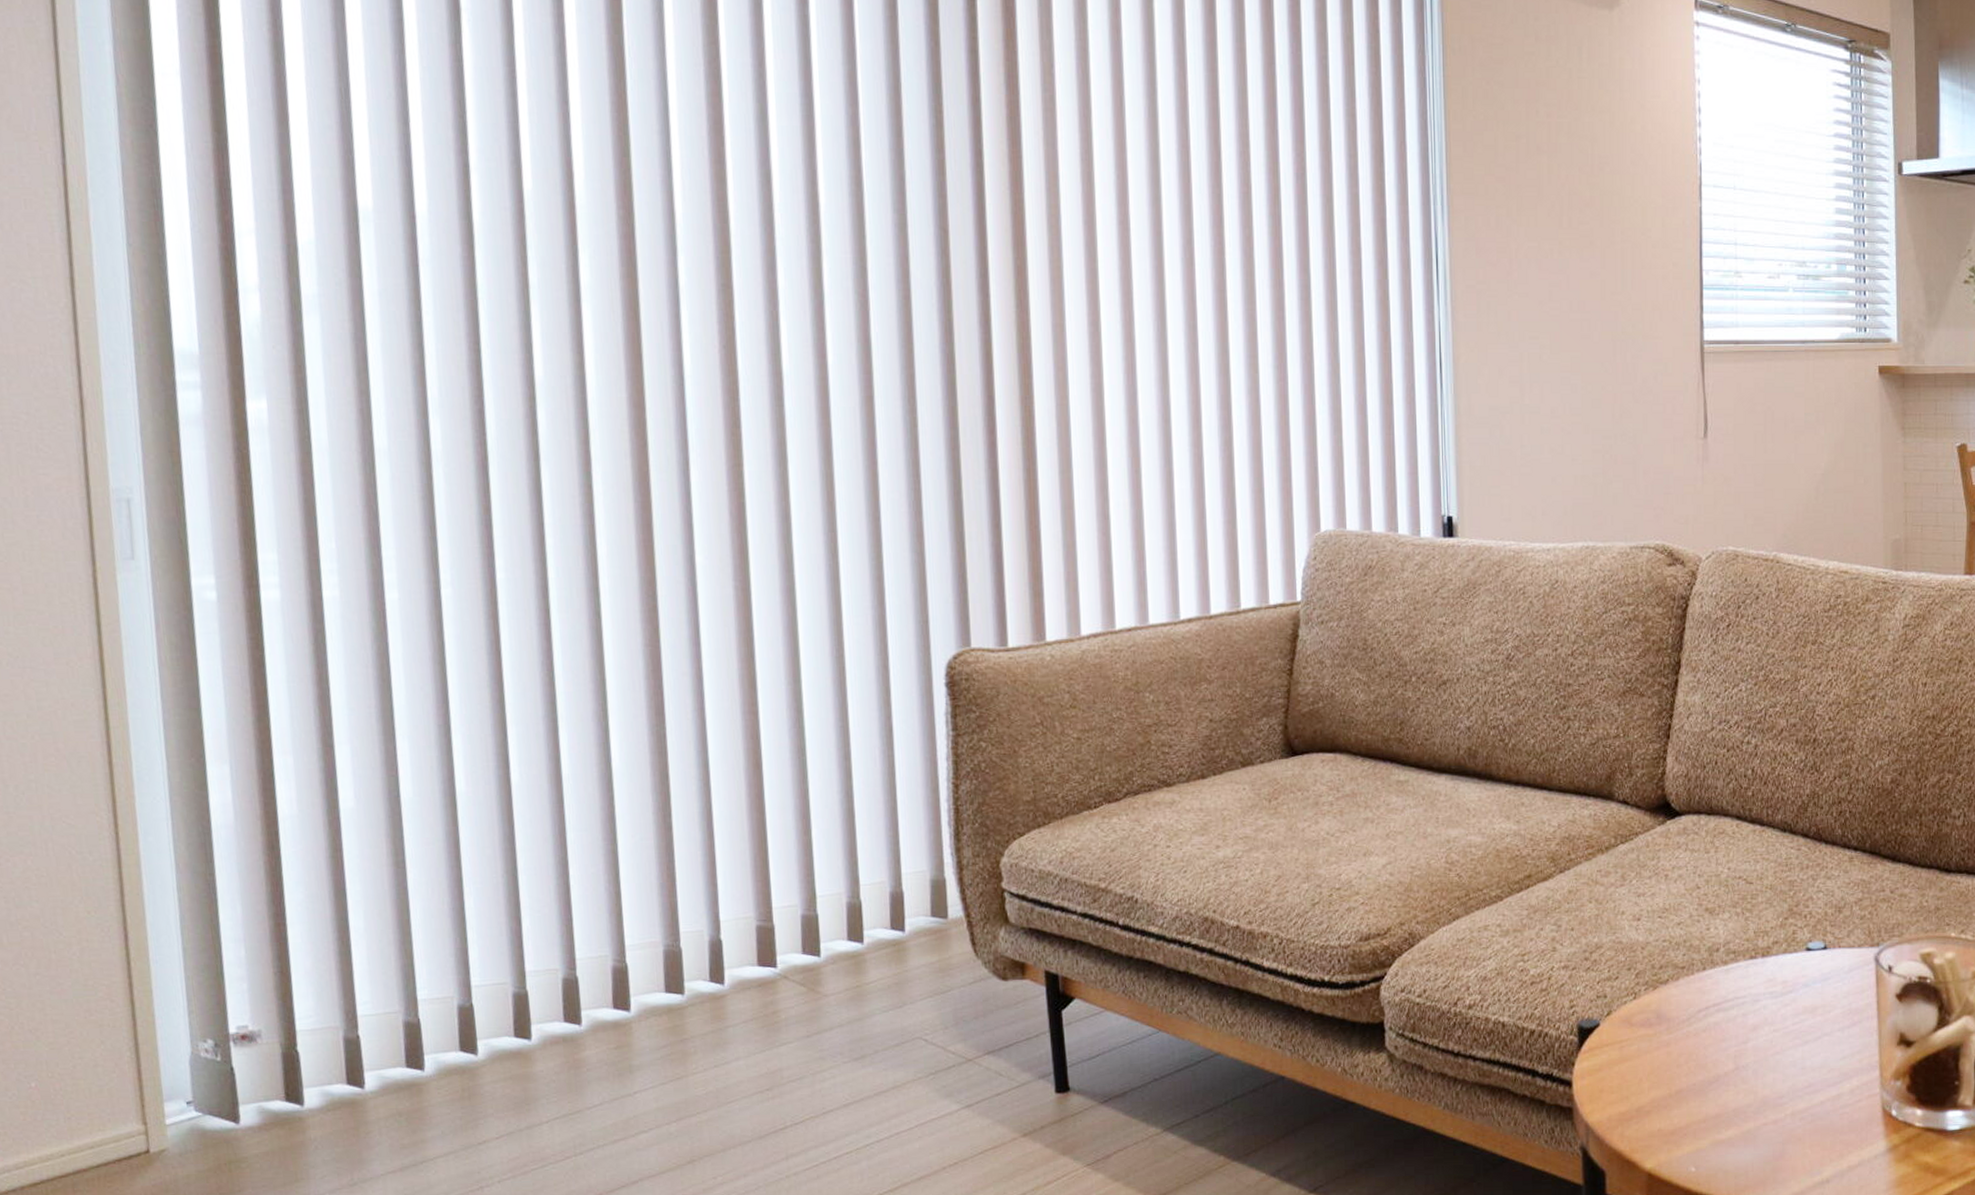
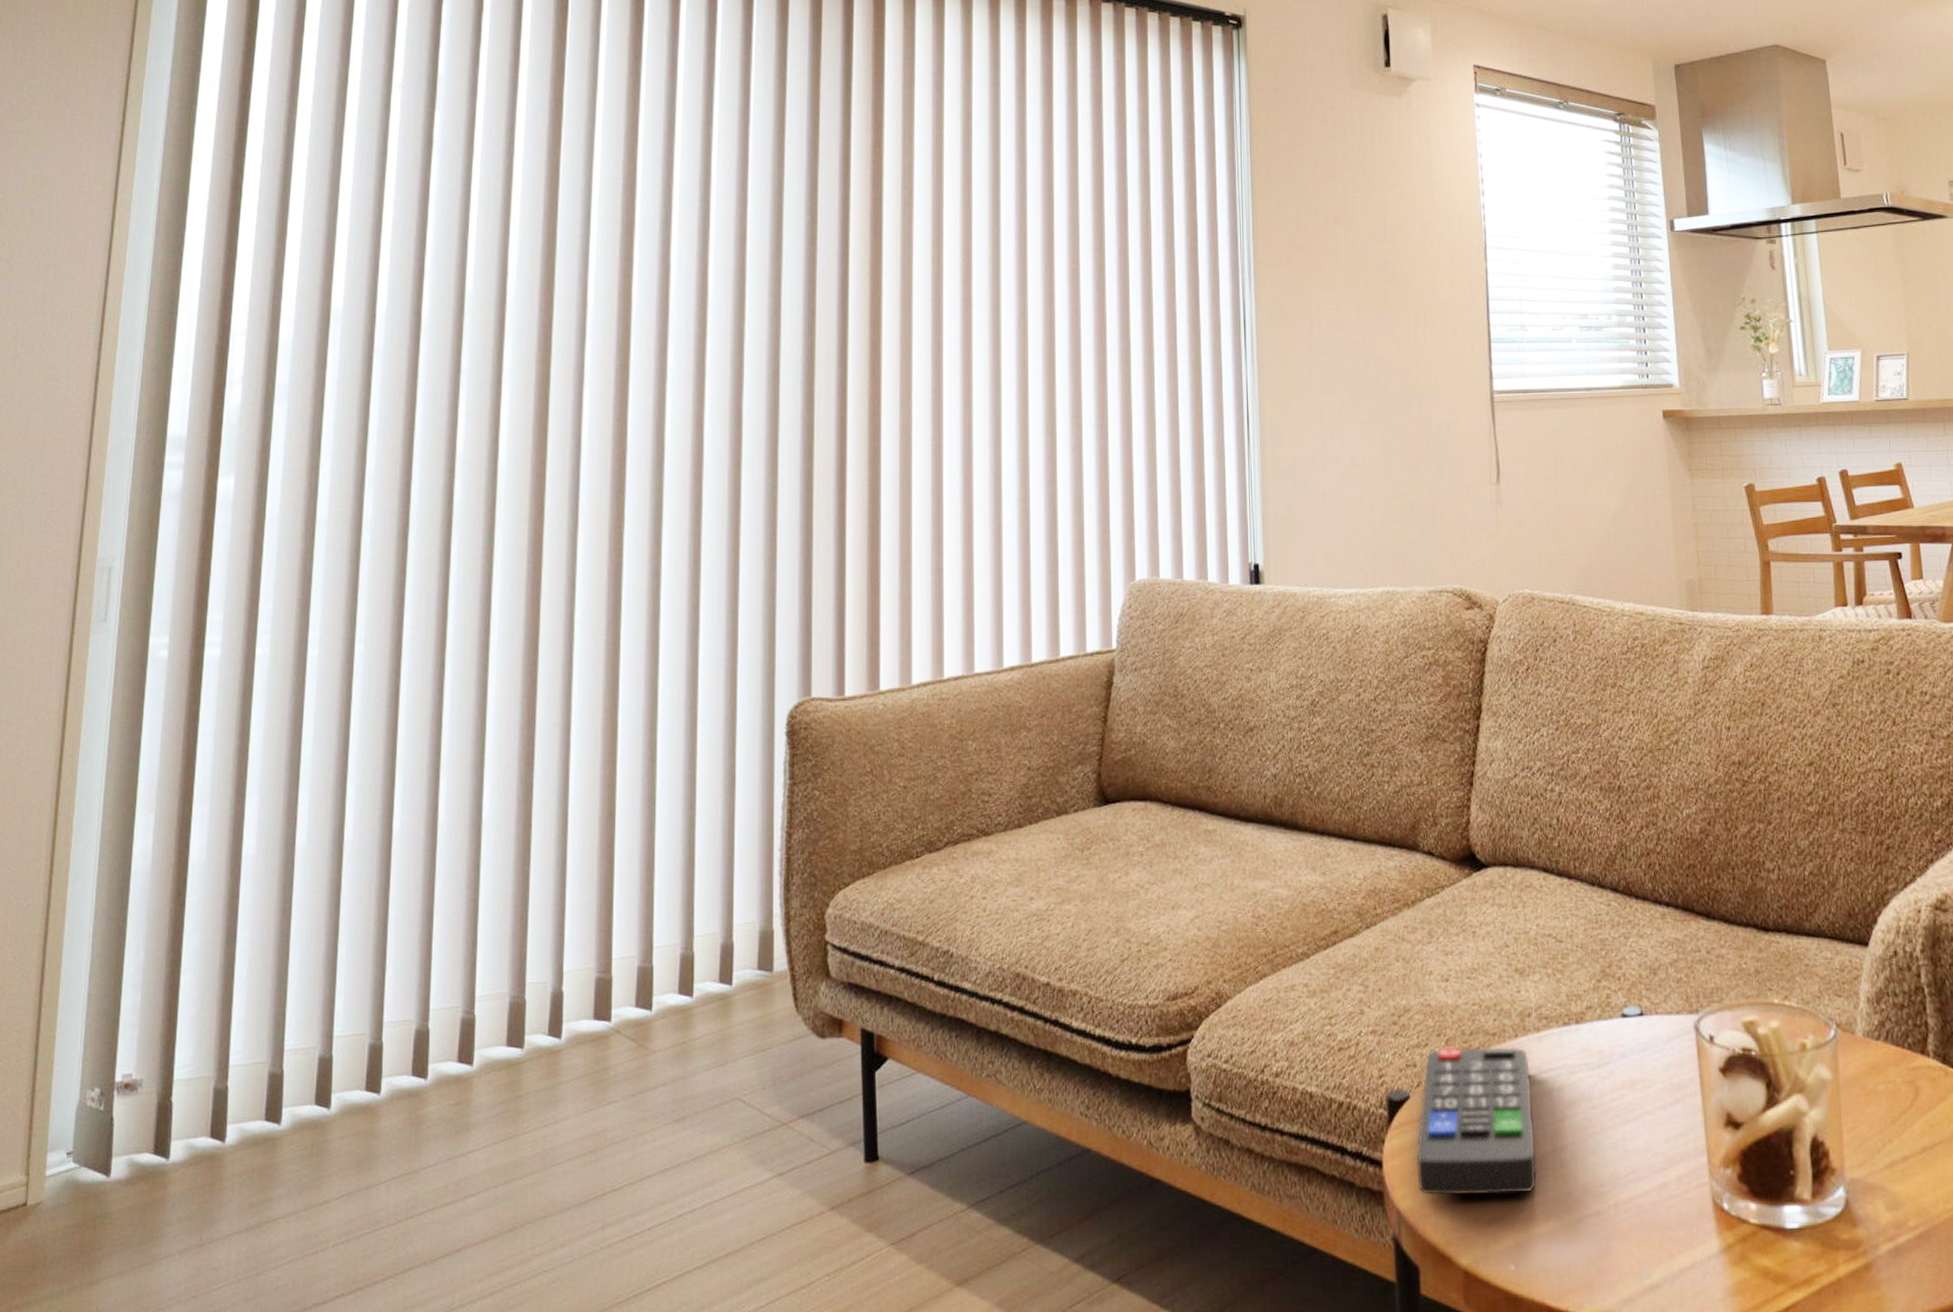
remote control: none [1605,978,1719,1110] -> present [1416,1047,1537,1196]

